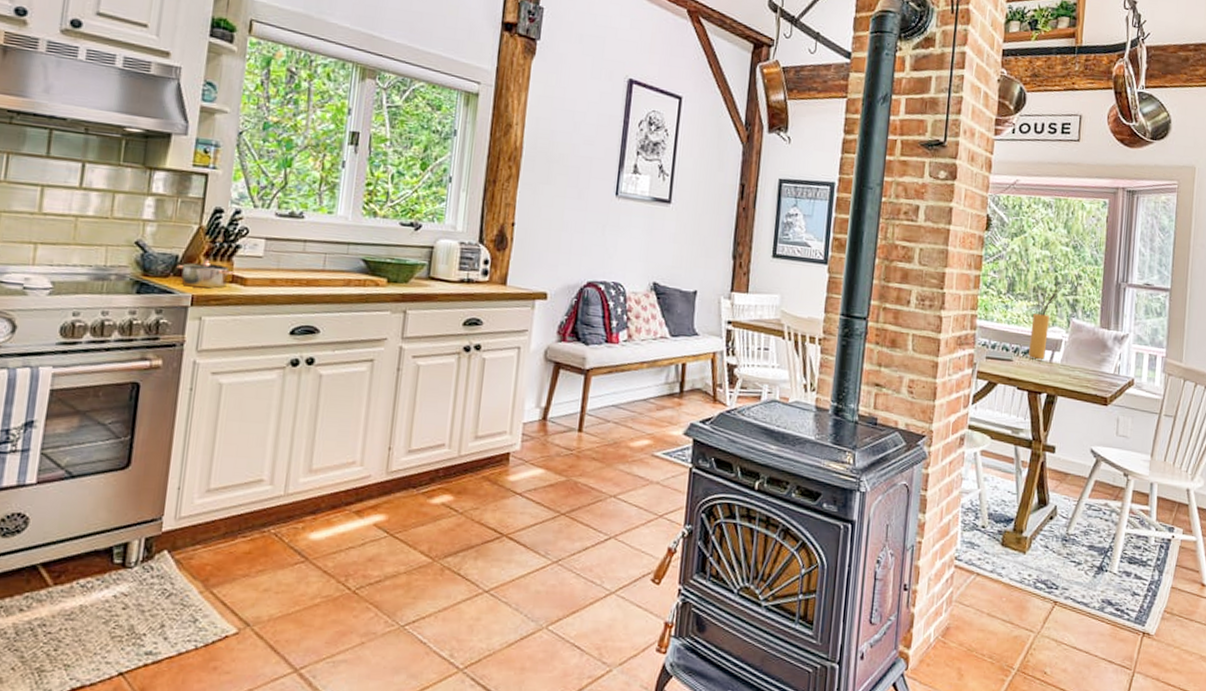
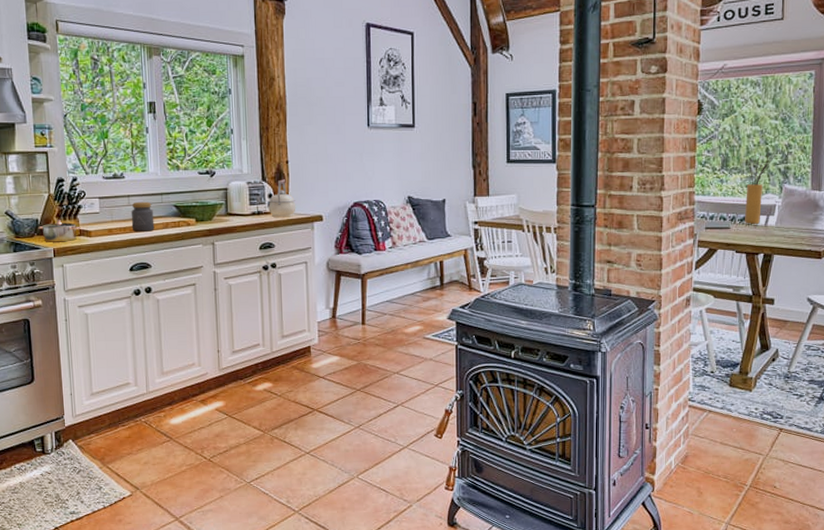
jar: none [302,249,335,289] -> present [131,201,155,233]
kettle: none [481,244,517,291] -> present [268,179,296,218]

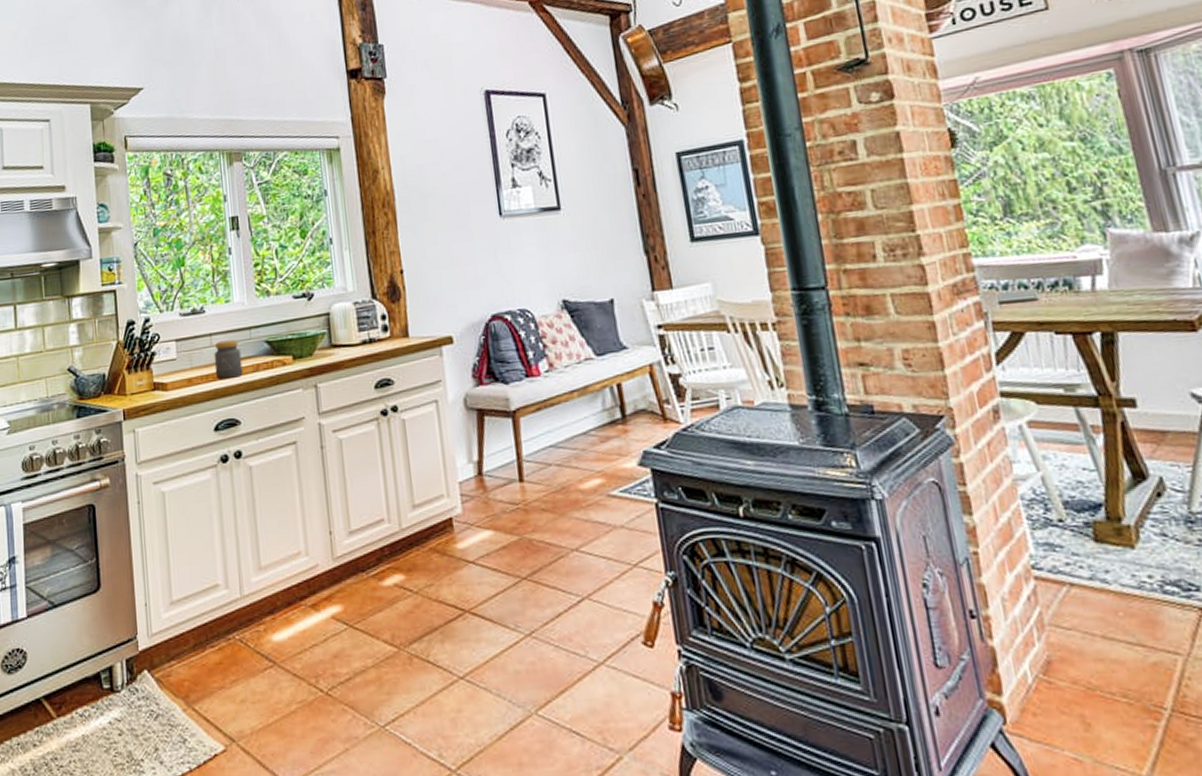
cooking pot: present [38,219,81,242] -> none [105,371,155,402]
kettle: present [268,179,296,218] -> none [382,294,418,345]
vase: present [745,149,778,224] -> none [1039,183,1086,291]

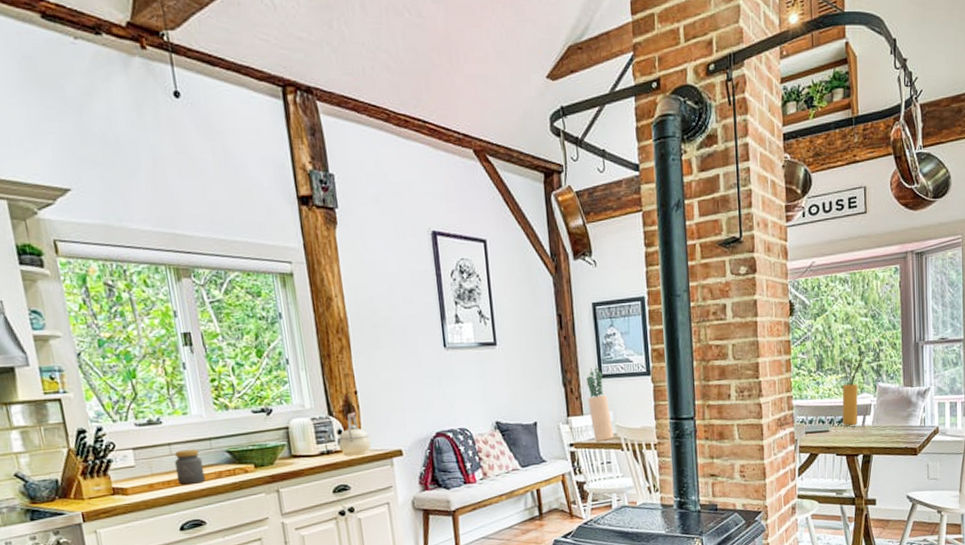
kettle: none [382,294,418,345] -> present [338,412,372,456]
vase: none [674,225,717,321] -> present [586,364,615,441]
vase: none [1039,183,1086,291] -> present [840,348,870,426]

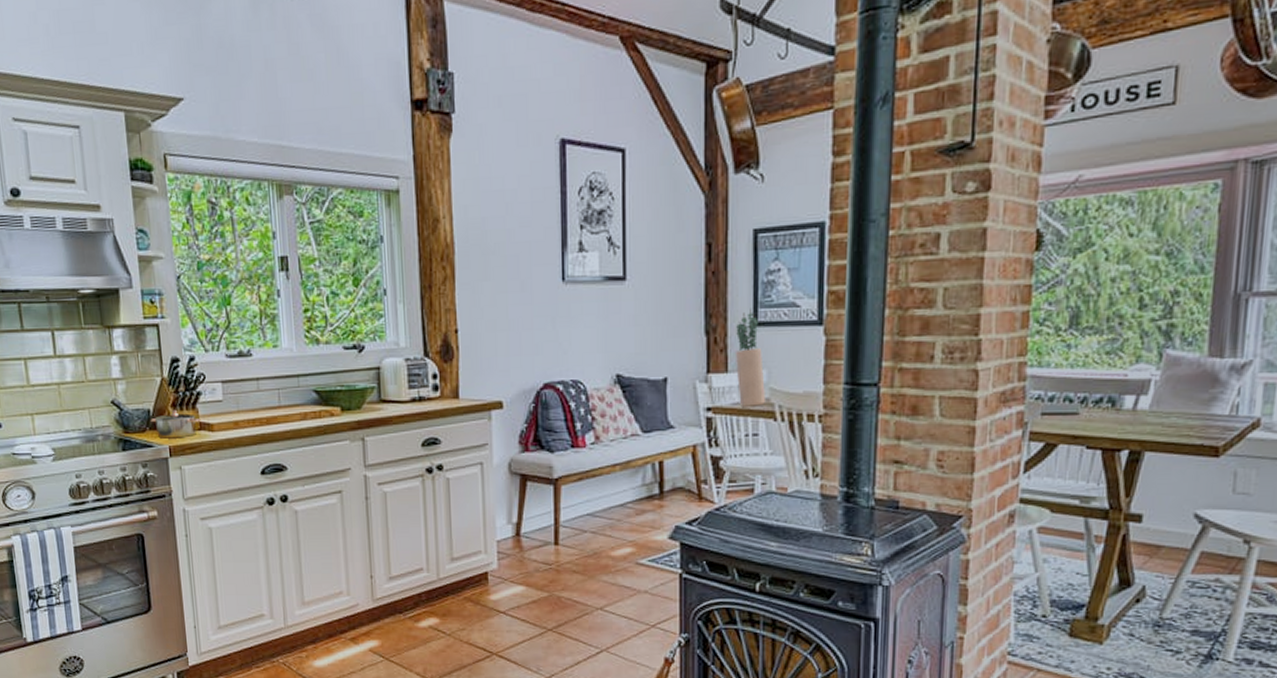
cooking pot: none [59,477,114,506] -> present [150,409,201,439]
jar: present [174,448,206,486] -> none [260,385,290,426]
kettle: present [338,412,372,456] -> none [432,354,469,405]
vase: present [840,348,870,426] -> none [1102,298,1157,408]

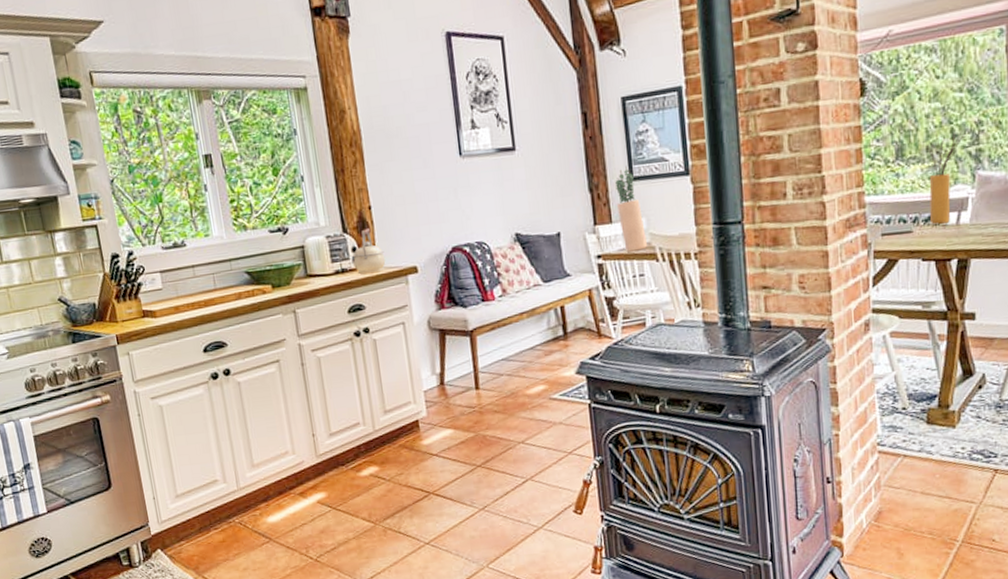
cooking pot: present [150,409,201,439] -> none [96,301,144,329]
kettle: none [432,354,469,405] -> present [353,228,386,275]
vase: none [1102,298,1157,408] -> present [926,131,966,225]

